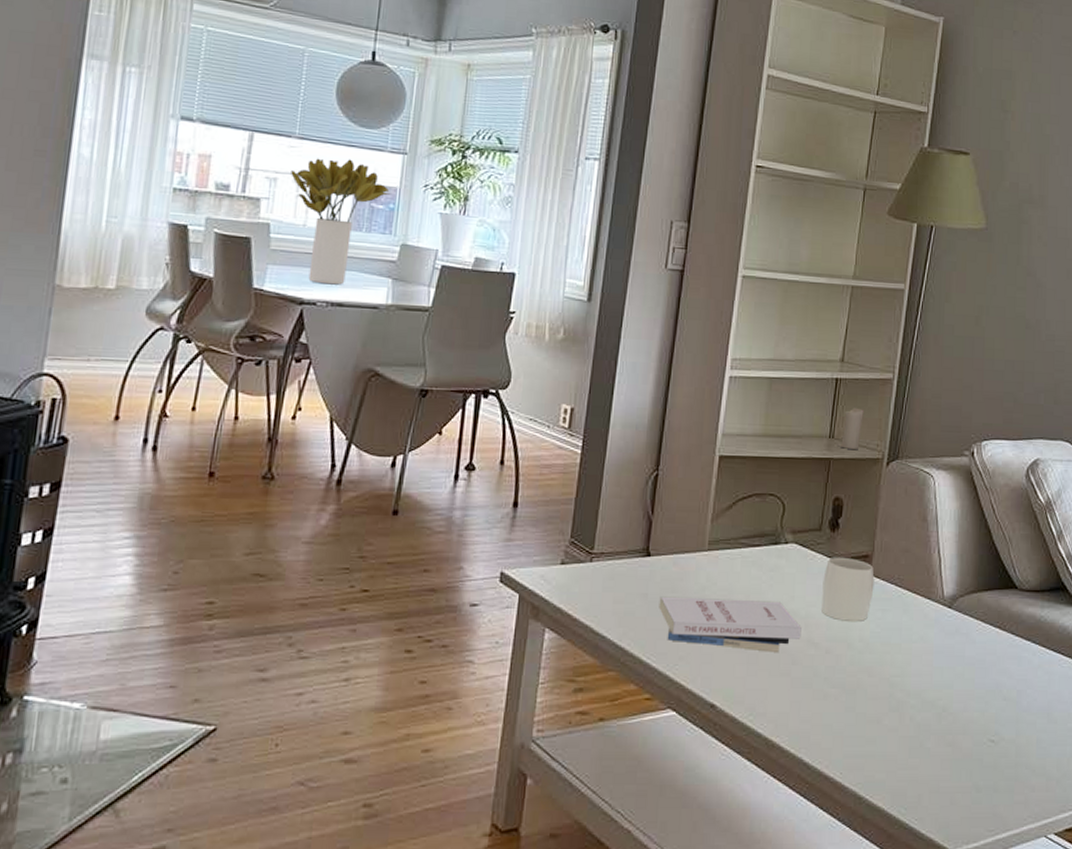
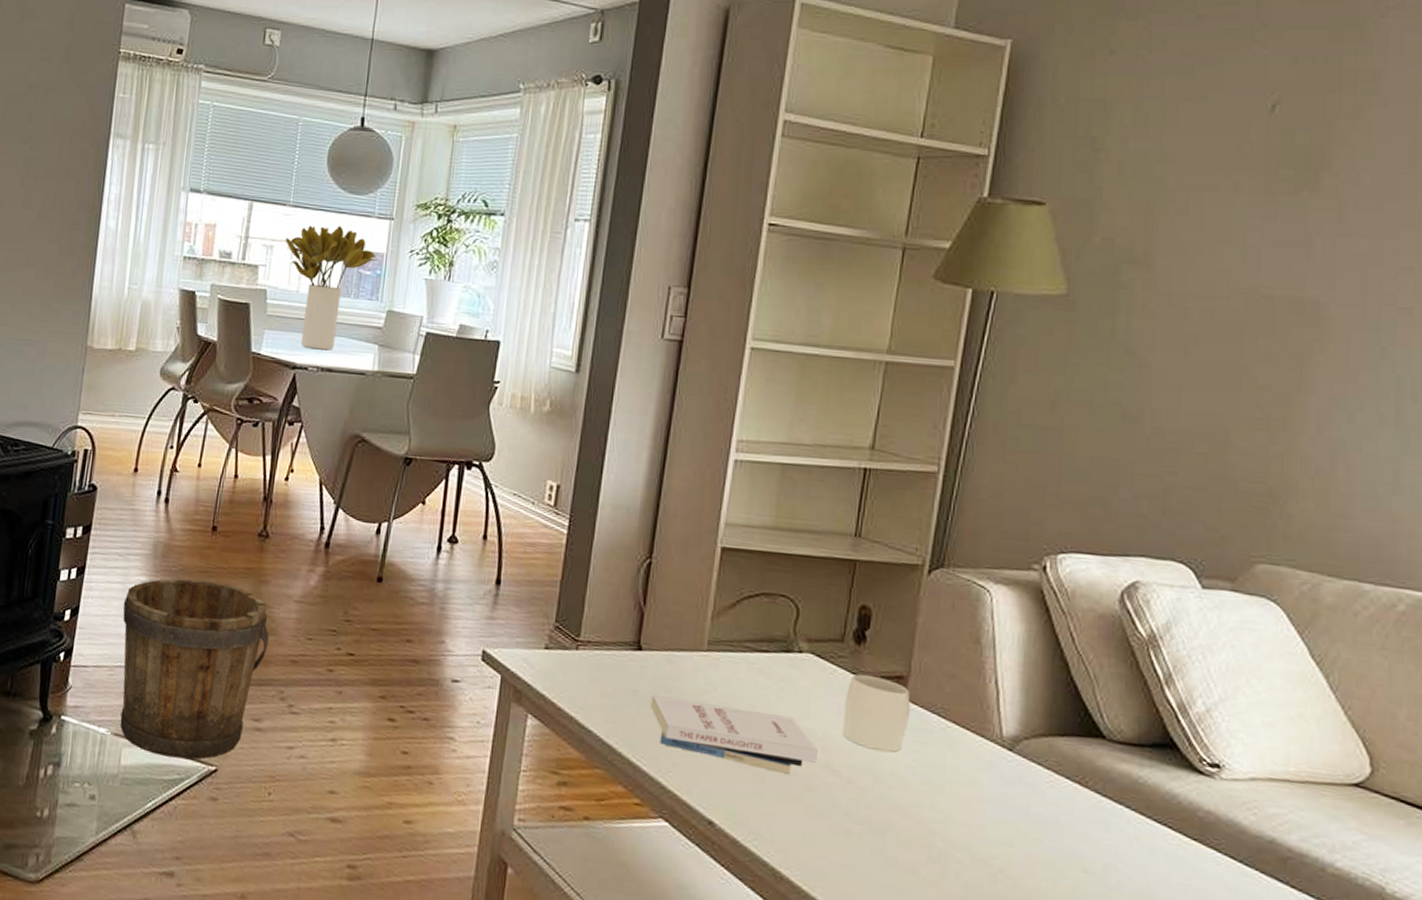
wooden bucket: none [98,531,275,723] -> present [120,579,269,759]
candle: present [837,407,864,450] -> none [864,503,899,553]

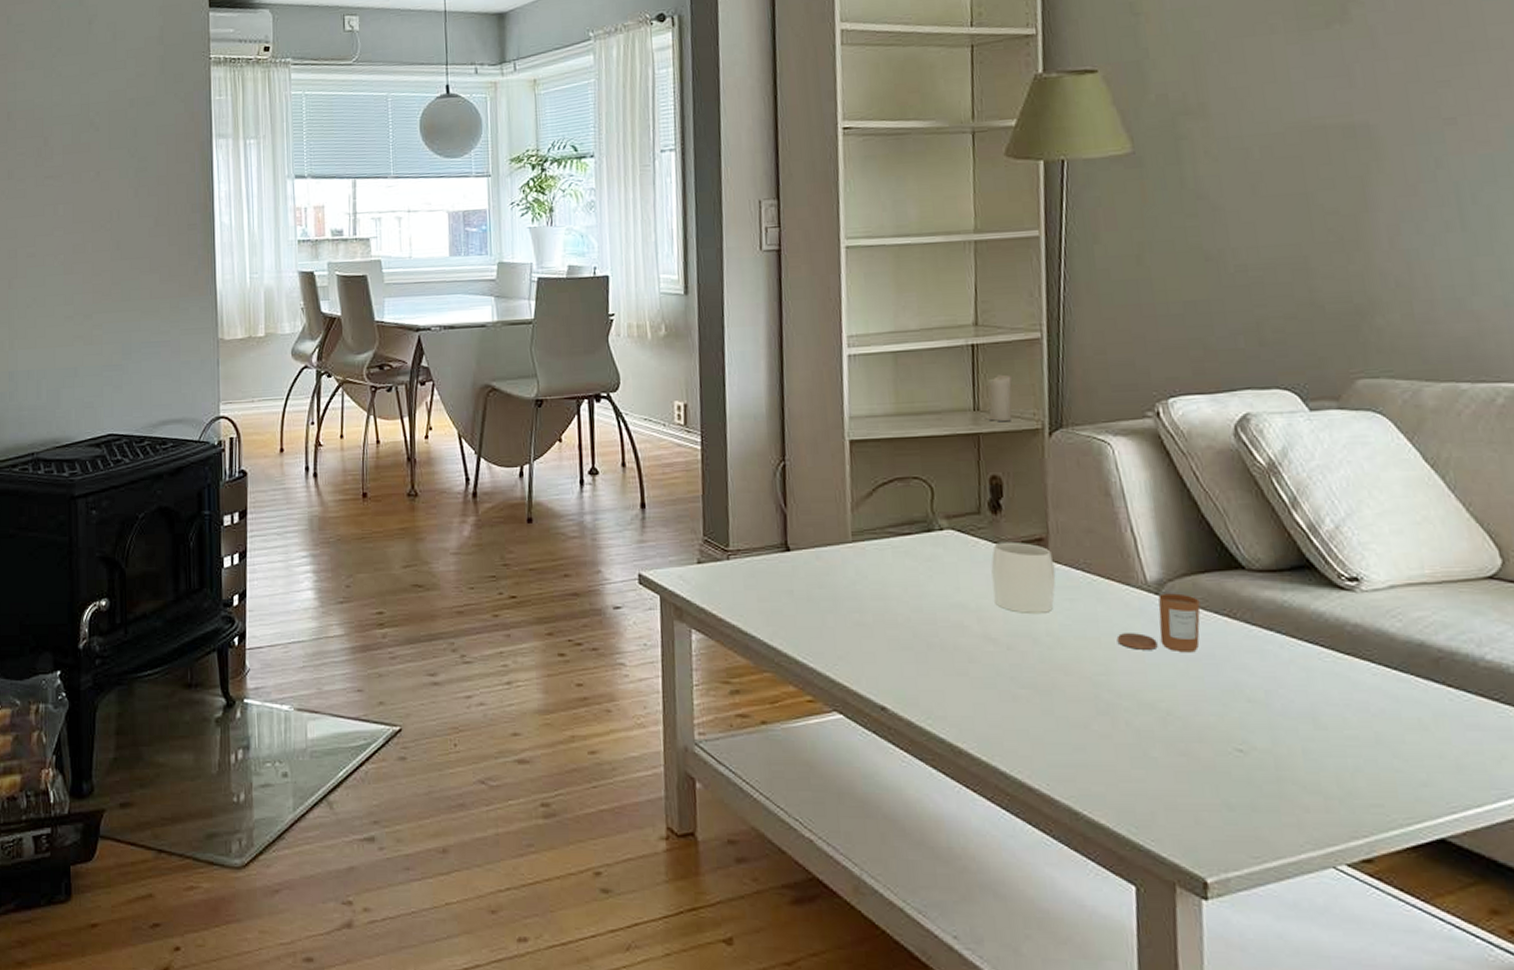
wooden bucket: present [120,579,269,759] -> none [288,546,433,724]
flower bouquet: present [286,225,378,351] -> none [392,189,482,310]
books: present [650,695,818,774] -> none [806,592,975,649]
candle: none [864,503,899,553] -> present [984,374,1013,422]
candle: none [961,750,1053,814] -> present [1116,593,1201,653]

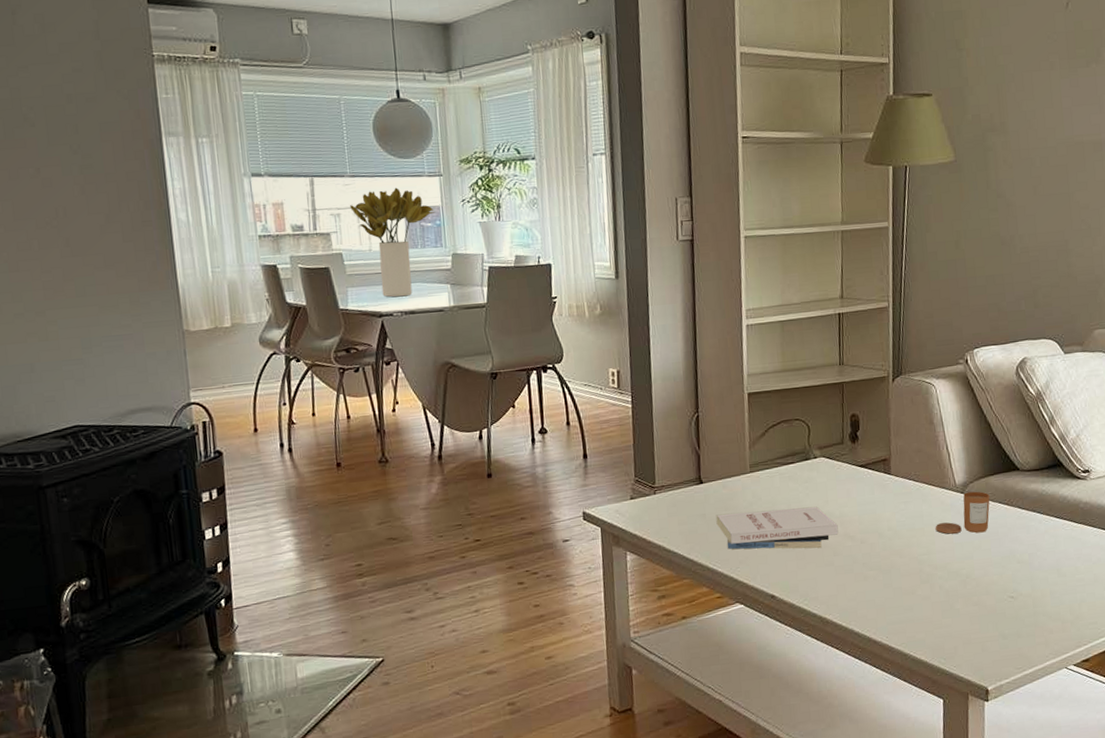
flower bouquet: none [392,189,482,310] -> present [350,187,436,298]
books: none [806,592,975,649] -> present [715,506,839,550]
candle: present [984,374,1013,422] -> none [847,336,867,373]
mug: present [990,541,1056,615] -> none [850,463,895,516]

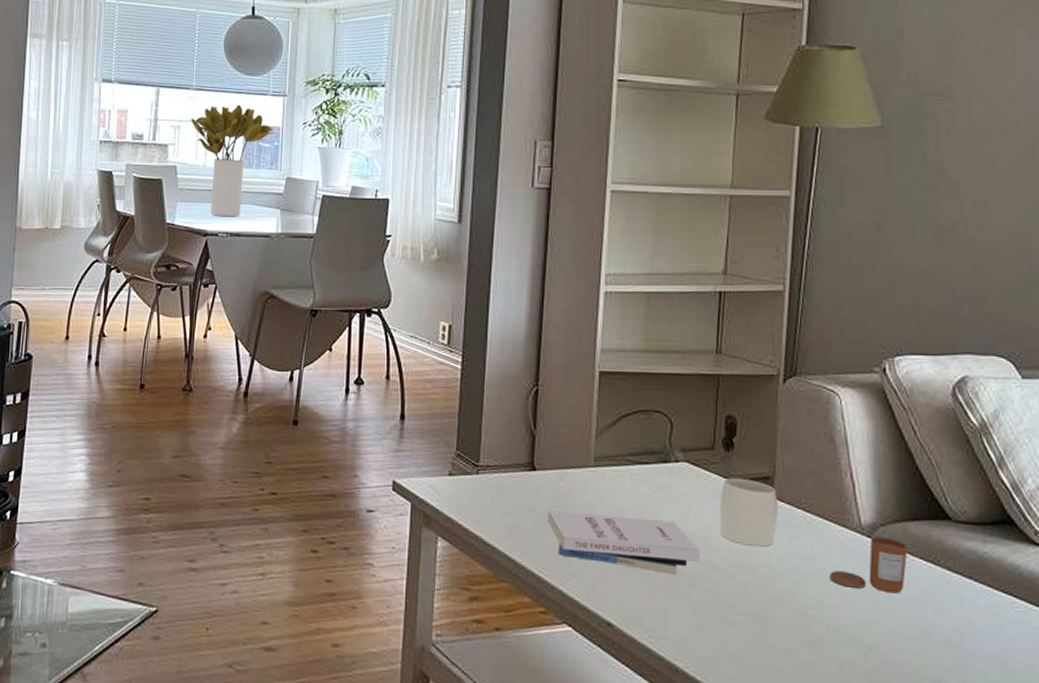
mug: none [850,463,895,516] -> present [720,477,779,548]

